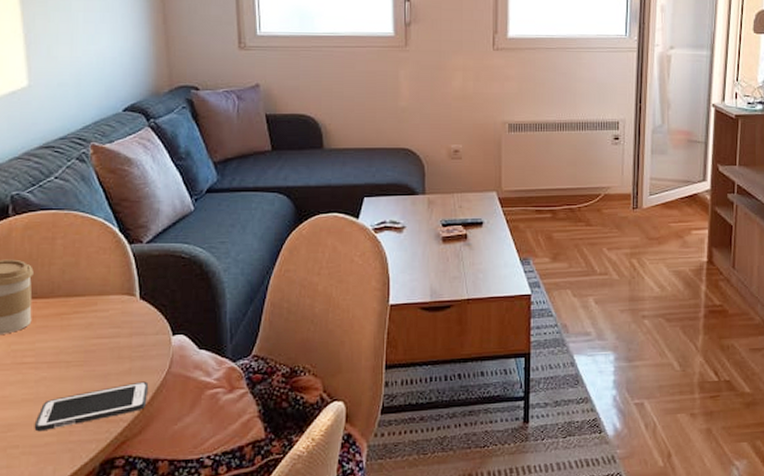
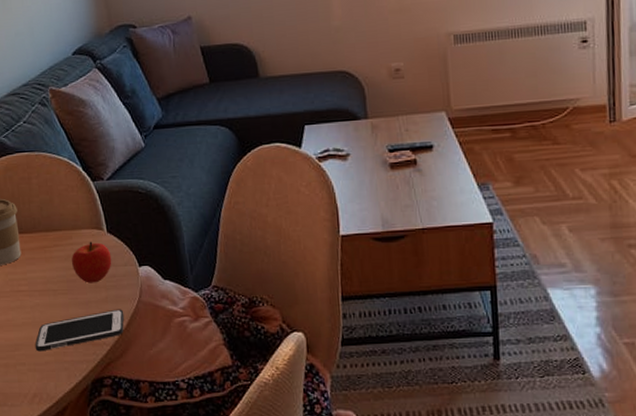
fruit: none [92,308,142,354] -> present [71,241,112,283]

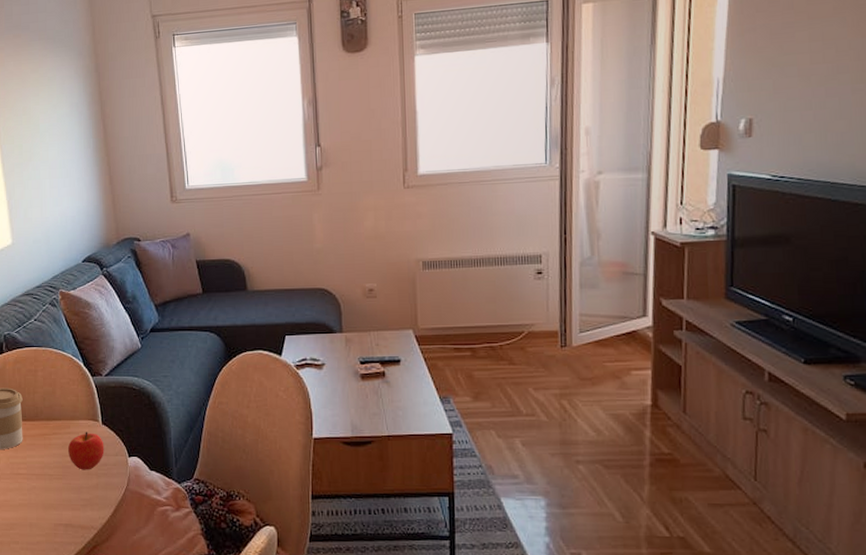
cell phone: present [35,309,125,352] -> none [29,495,112,532]

